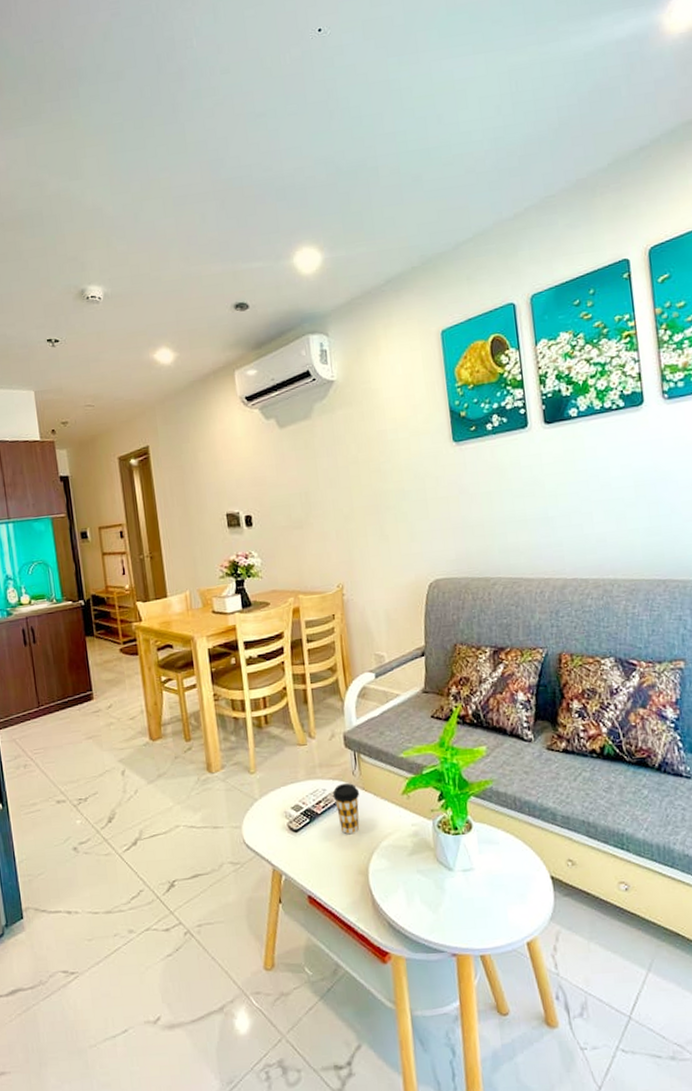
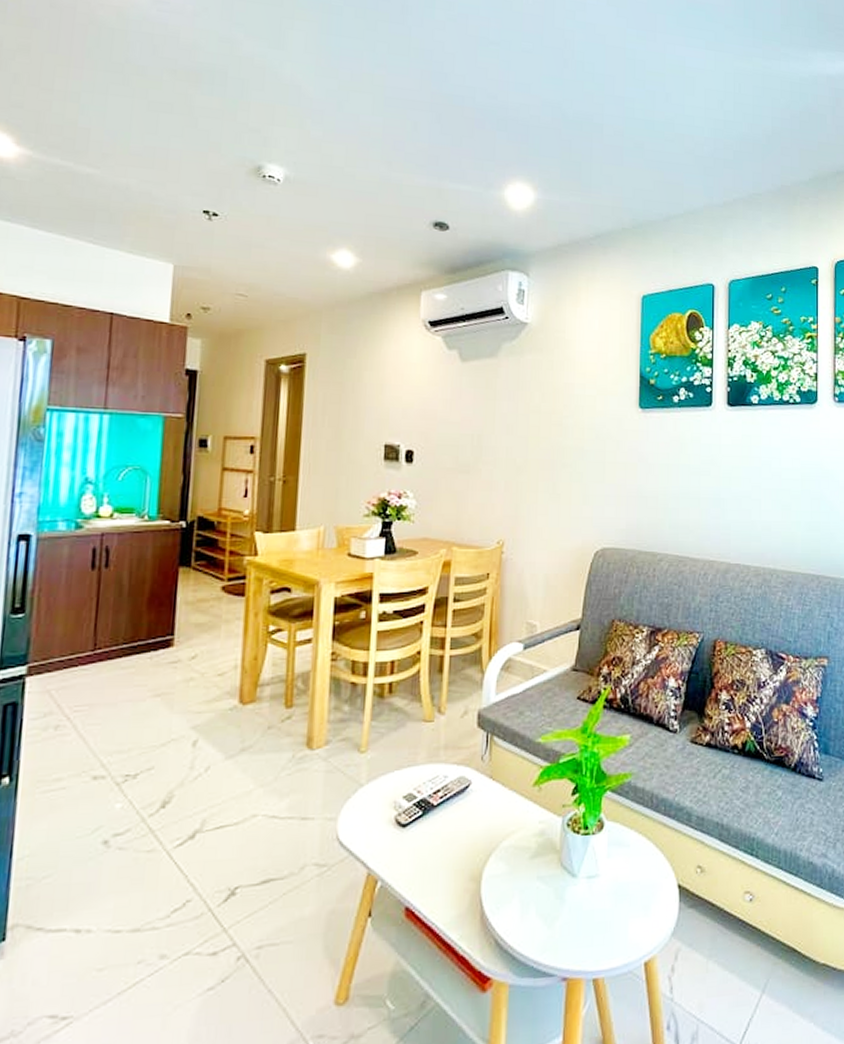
coffee cup: present [332,782,360,835] -> none [454,769,486,832]

